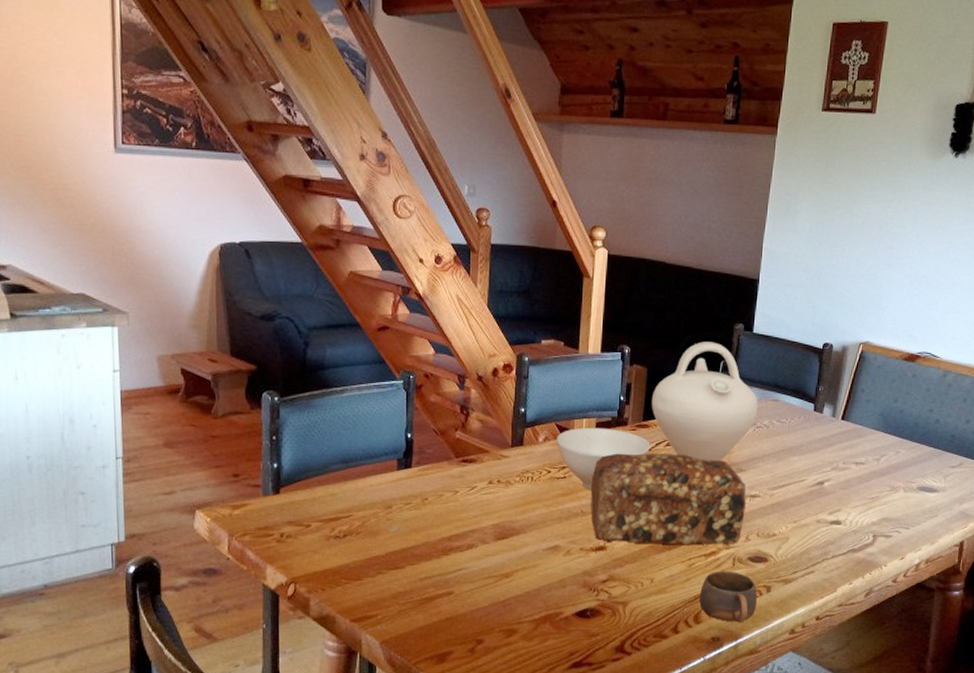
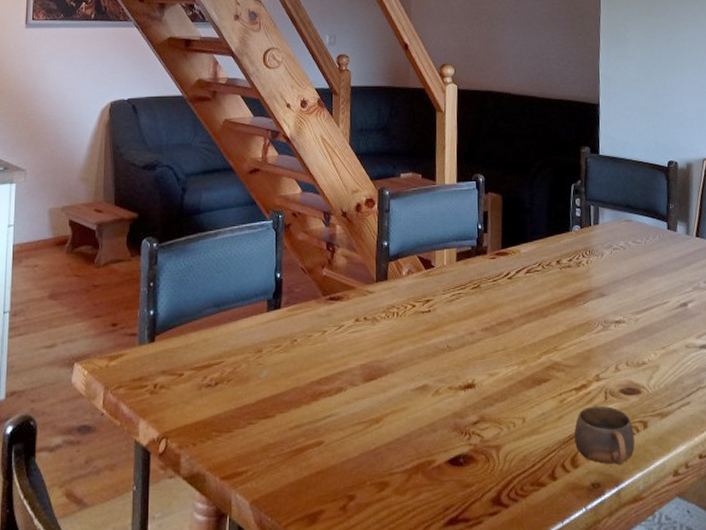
bowl: present [557,427,651,490] -> none [420,257,511,324]
bread loaf: present [590,453,746,546] -> none [455,280,612,380]
jug: present [651,342,758,462] -> none [508,166,613,287]

